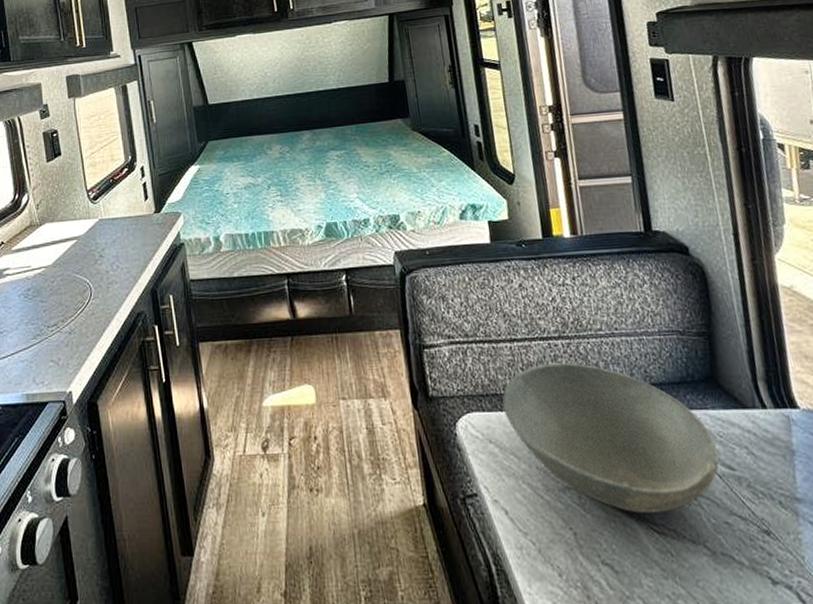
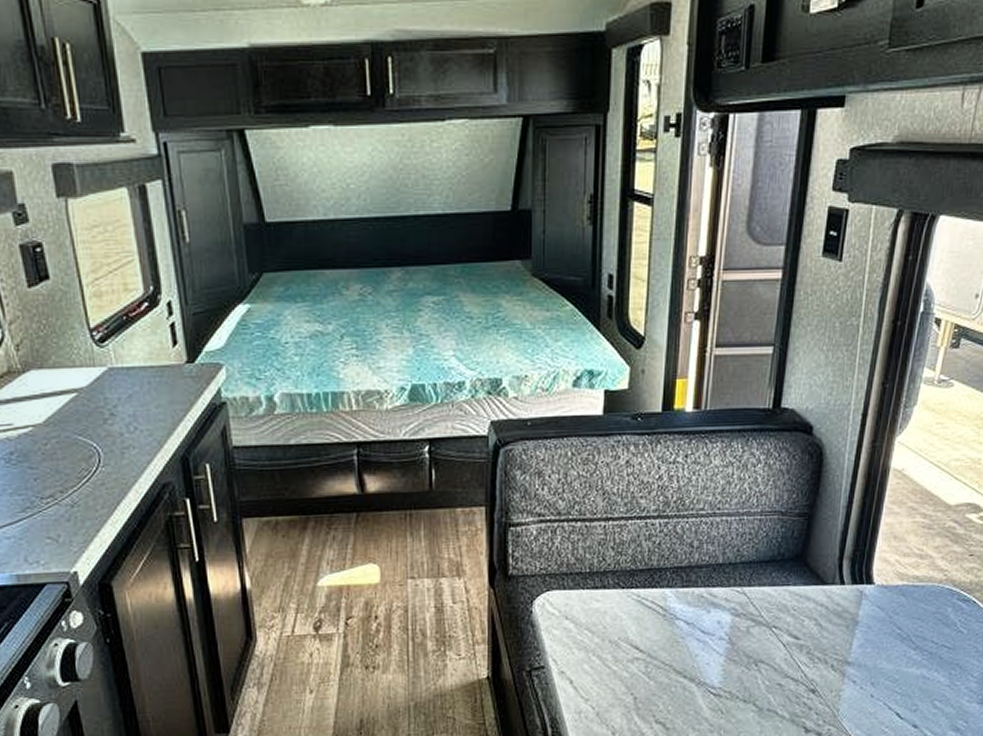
bowl: present [502,362,720,514] -> none [586,541,789,679]

